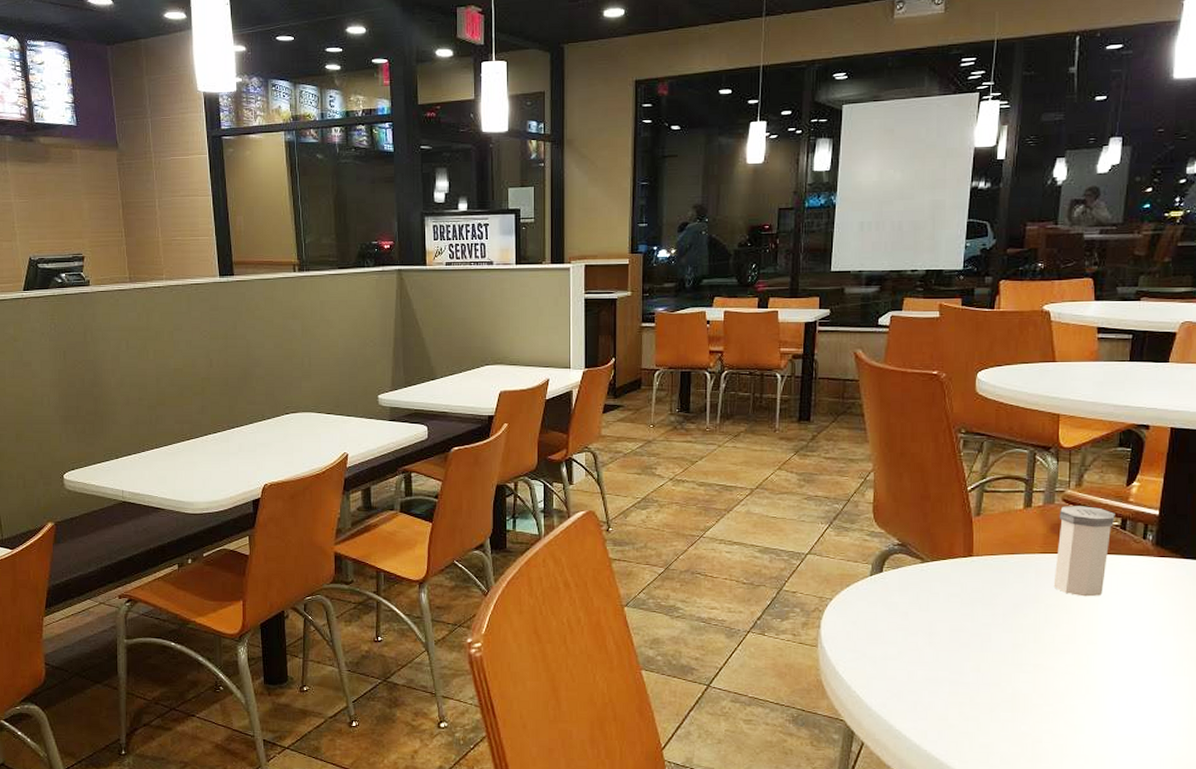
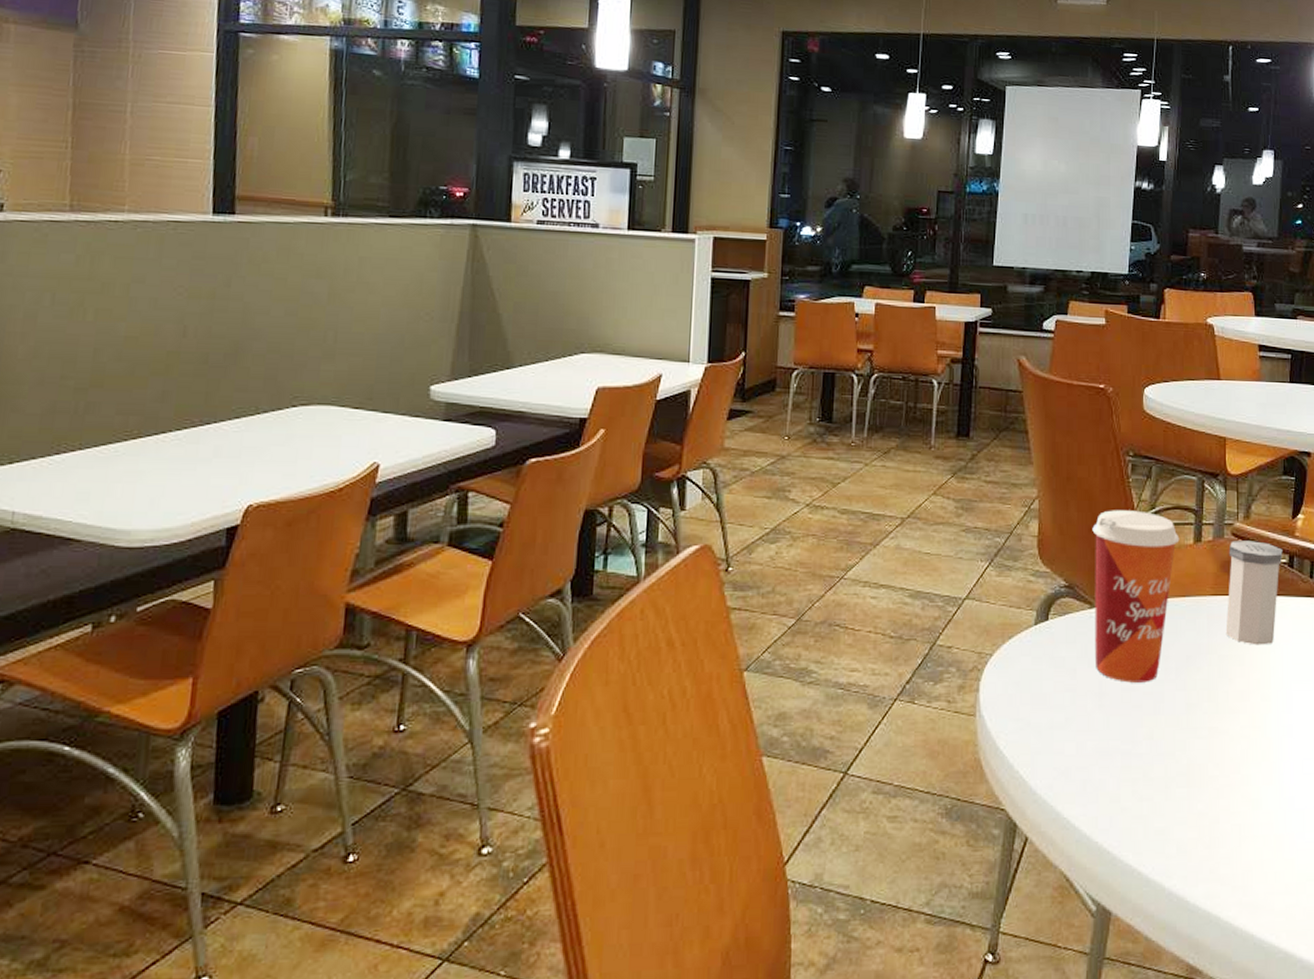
paper cup: none [924,480,1010,625] -> present [1092,510,1180,683]

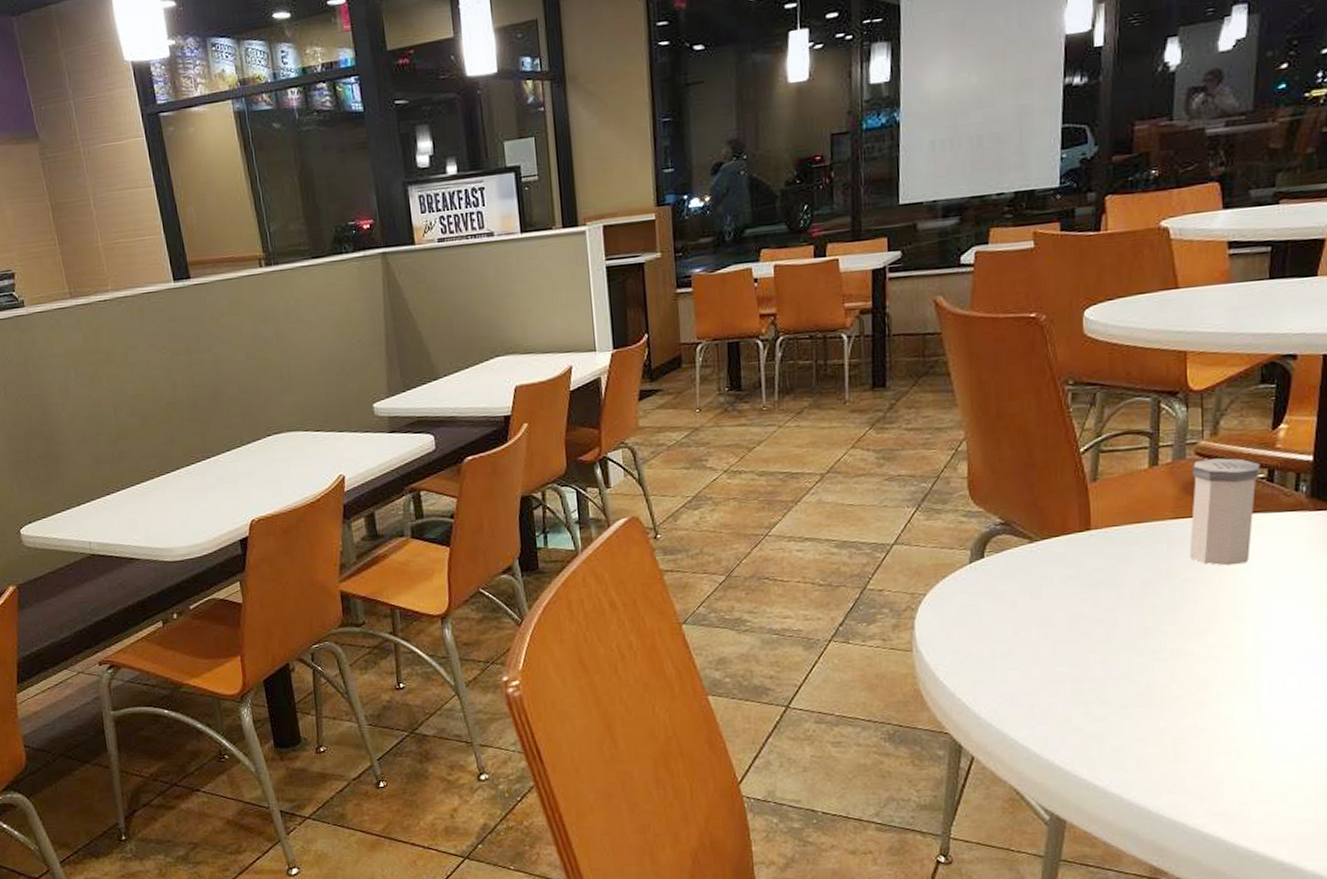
paper cup: present [1092,510,1180,683] -> none [1028,440,1132,612]

